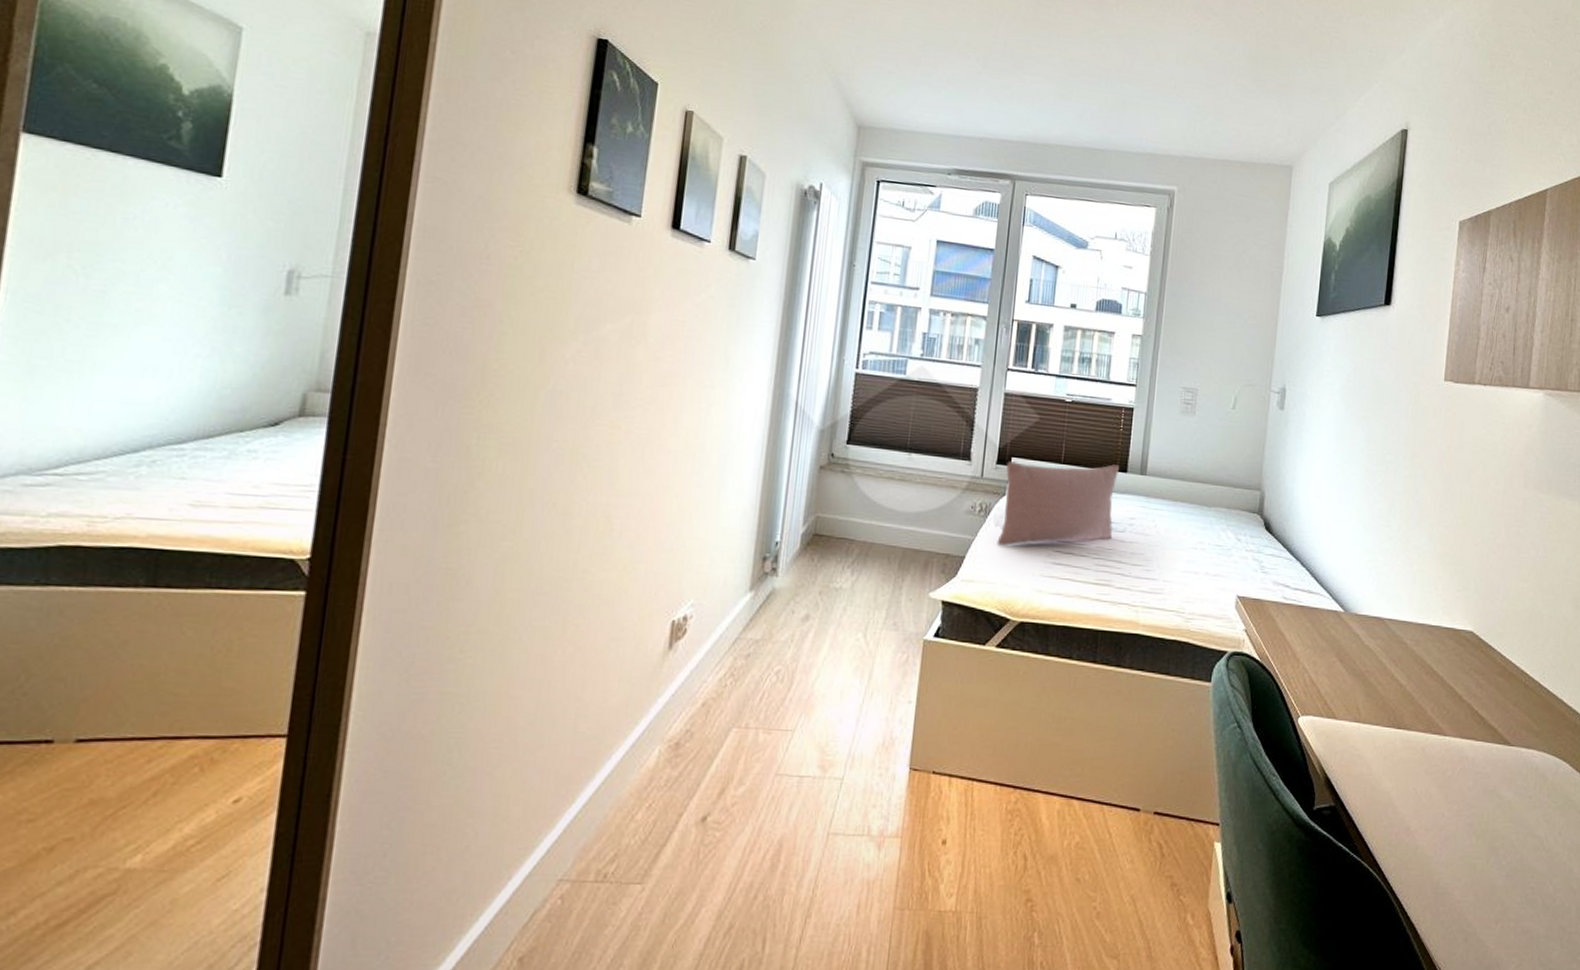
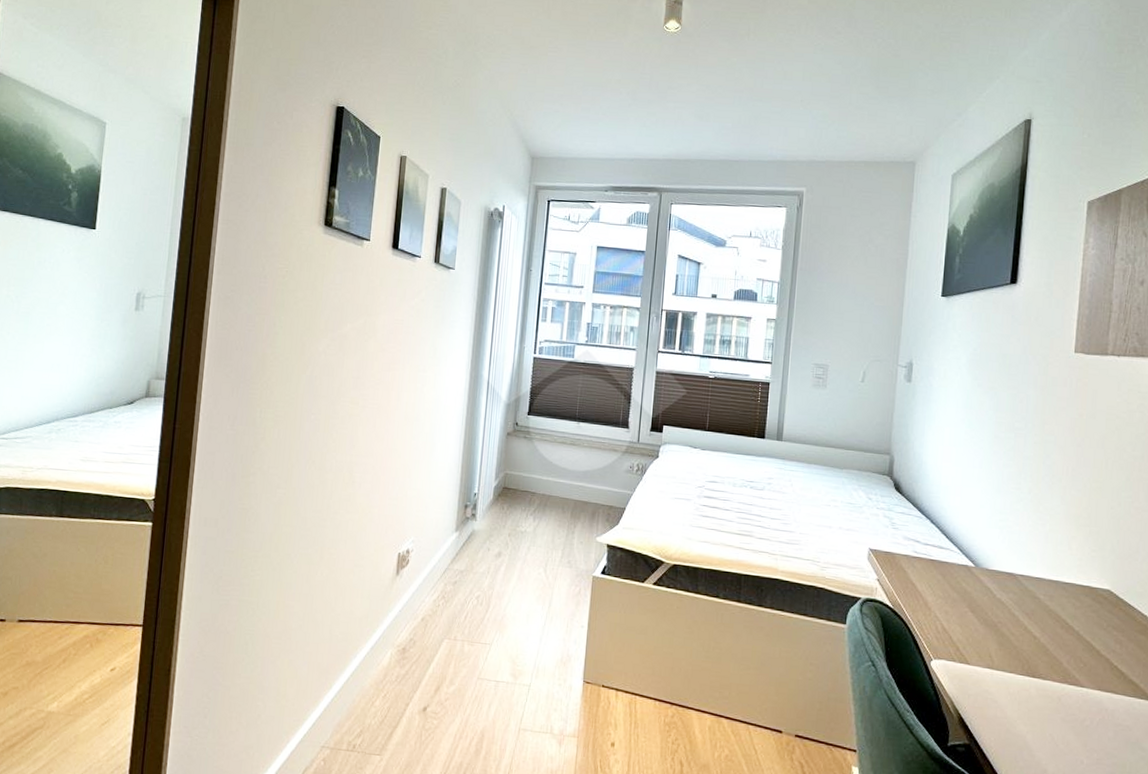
pillow: present [996,461,1119,546] -> none [652,429,757,500]

